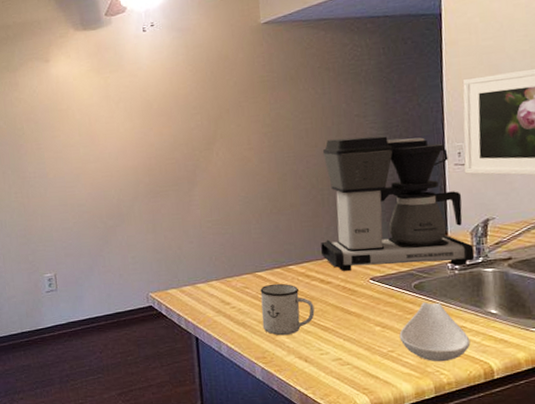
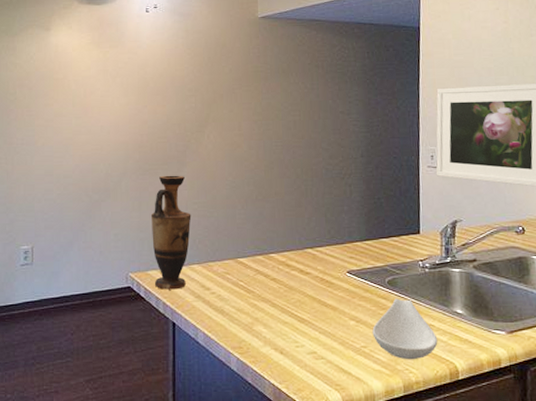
vase: none [165,195,206,307] -> present [150,175,192,290]
mug: present [260,283,315,336] -> none [240,271,293,325]
coffee maker: present [320,136,475,272] -> none [301,132,444,264]

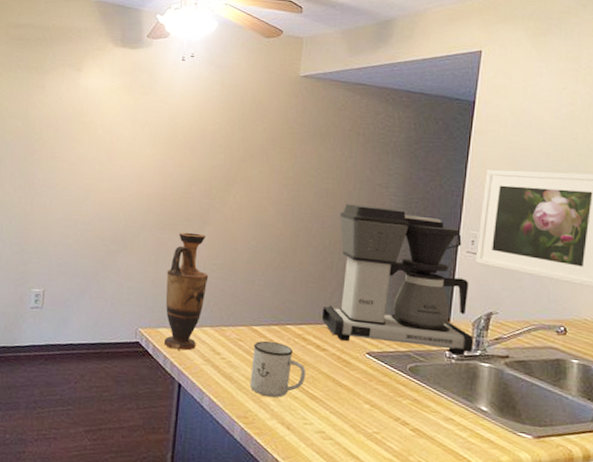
mug: none [240,271,293,325] -> present [250,340,306,398]
coffee maker: none [301,132,444,264] -> present [321,204,474,356]
spoon rest: present [372,298,438,360] -> none [386,386,457,453]

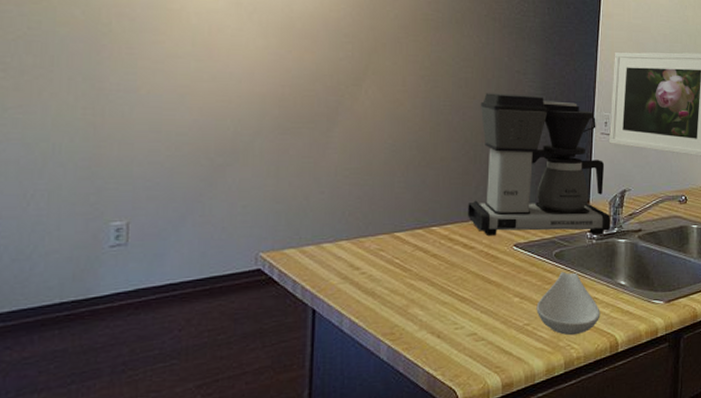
vase: present [163,232,209,351] -> none [290,135,341,271]
mug: present [250,340,306,398] -> none [395,246,454,308]
spoon rest: none [386,386,457,453] -> present [536,271,601,336]

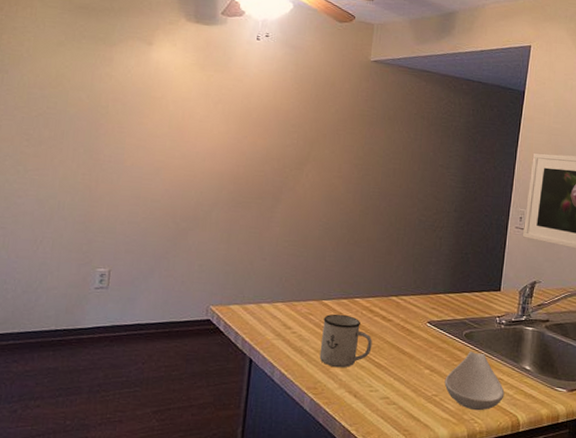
mug: none [395,246,454,308] -> present [319,314,372,368]
coffee maker: present [467,93,611,237] -> none [387,183,520,321]

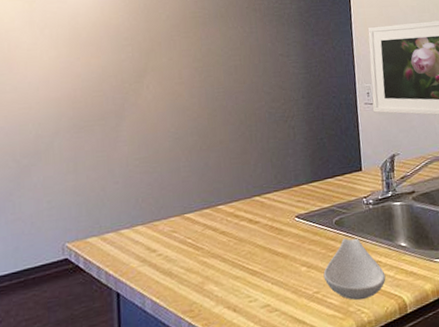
mug: present [319,314,372,368] -> none [188,225,244,284]

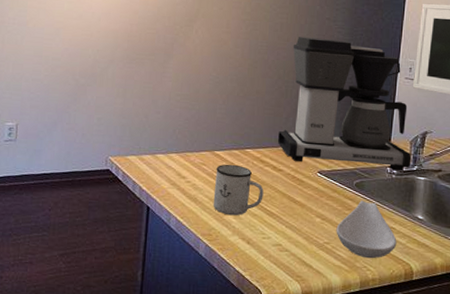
mug: none [188,225,244,284] -> present [213,164,264,216]
coffee maker: none [248,75,385,210] -> present [277,37,412,171]

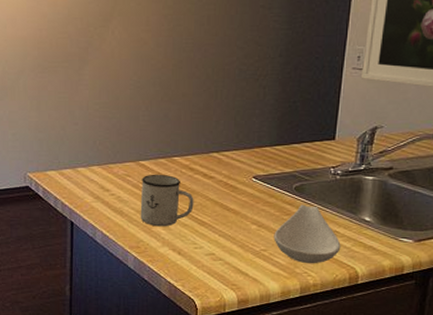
coffee maker: present [277,37,412,171] -> none [207,29,359,171]

